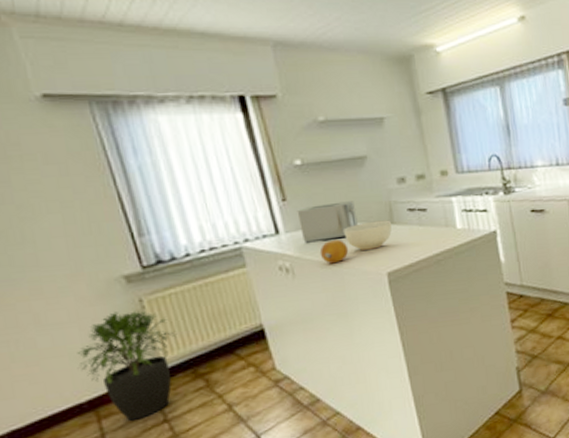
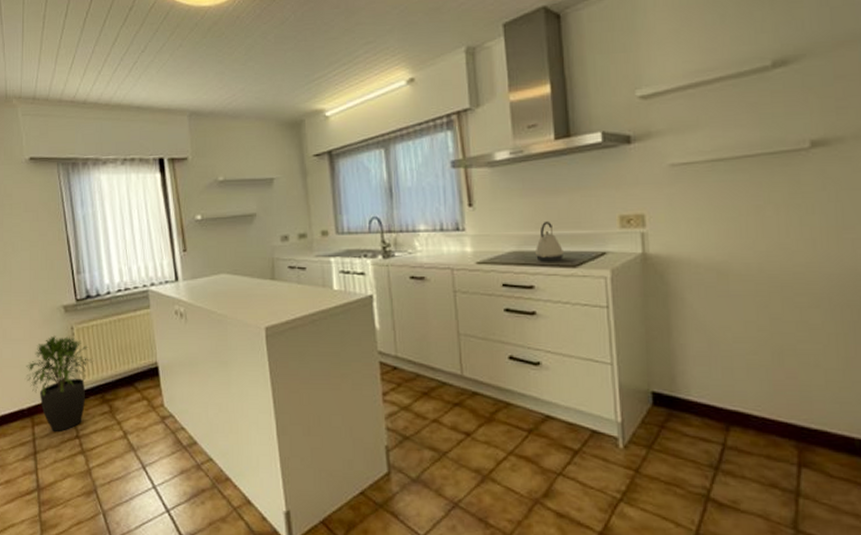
toaster: present [297,201,358,244] -> none [194,255,243,293]
fruit: present [319,239,349,264] -> none [209,290,234,313]
bowl: present [342,220,392,250] -> none [230,275,273,303]

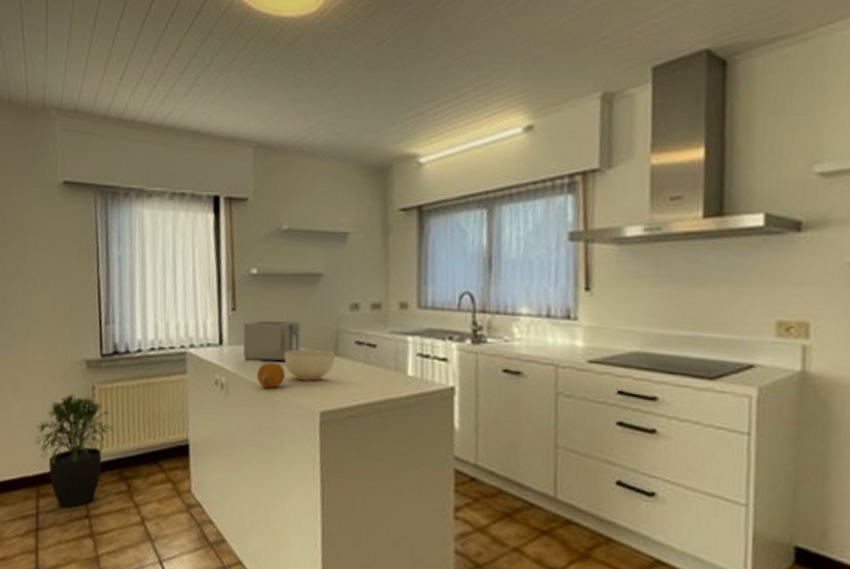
toaster: none [194,255,243,293] -> present [242,320,302,363]
fruit: none [209,290,234,313] -> present [256,361,286,389]
bowl: none [230,275,273,303] -> present [283,348,336,381]
kettle: present [534,220,565,262] -> none [662,318,701,370]

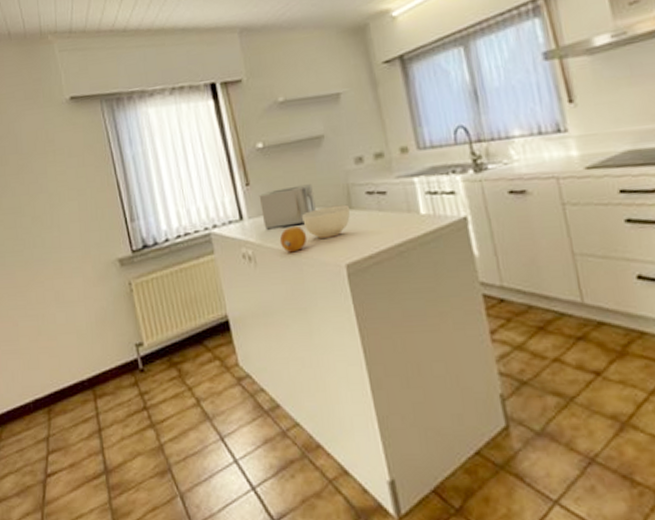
potted plant: present [33,394,115,508] -> none [82,293,157,403]

